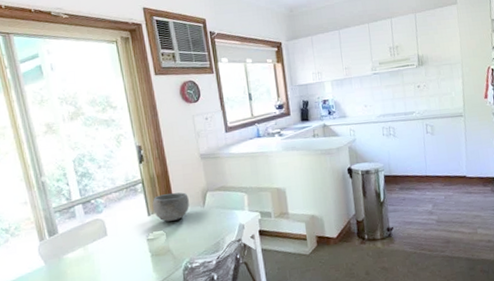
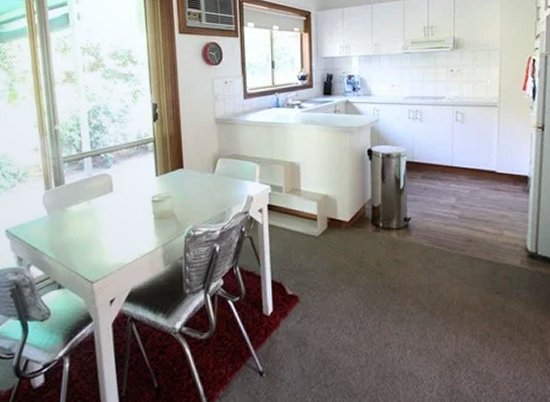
bowl: present [152,192,189,222] -> none [161,156,199,184]

